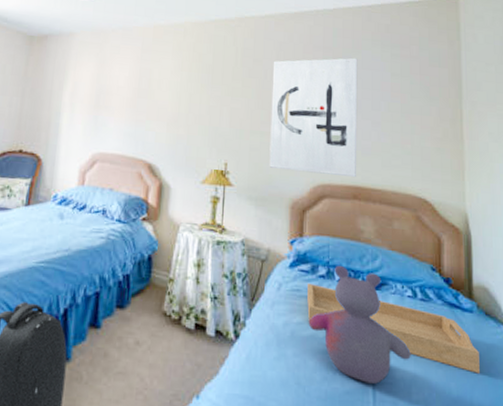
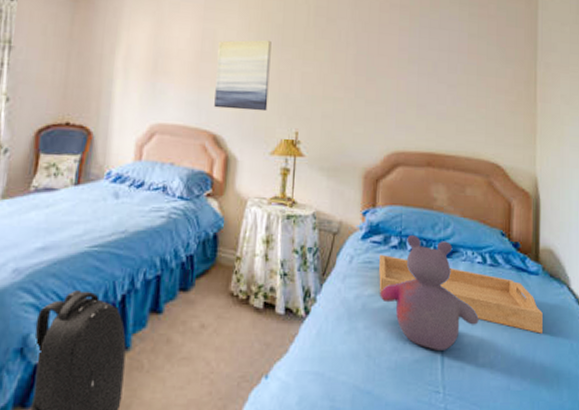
wall art: none [150,78,202,144] -> present [214,40,272,112]
wall art: present [269,58,358,178] -> none [342,17,435,144]

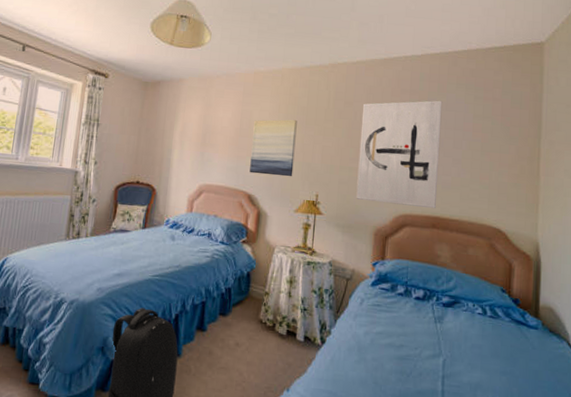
wall art: none [342,17,435,144] -> present [356,100,443,209]
serving tray: present [379,254,543,334] -> none [386,299,541,382]
stuffed bear: present [380,234,479,350] -> none [386,285,478,386]

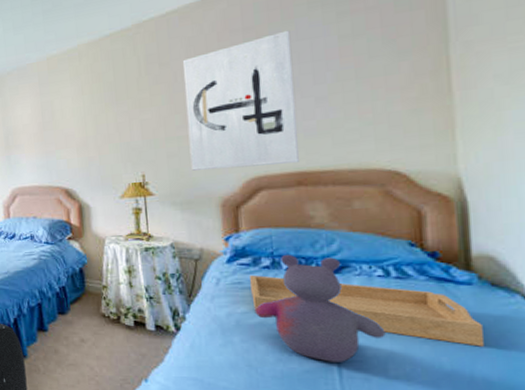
wall art: present [249,119,297,177] -> none [57,98,111,167]
stuffed bear: none [386,285,478,386] -> present [254,254,386,362]
serving tray: none [386,299,541,382] -> present [250,274,484,347]

